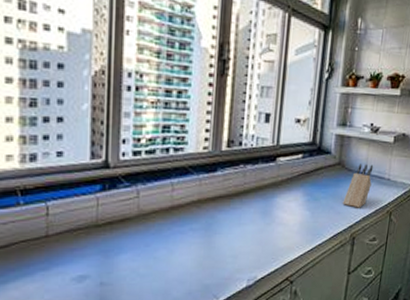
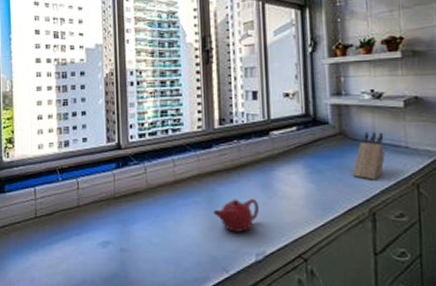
teapot: none [210,226,257,259] -> present [213,199,260,232]

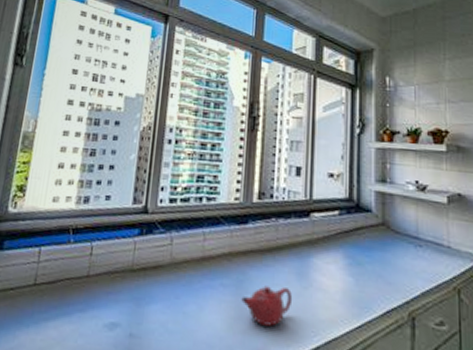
knife block: present [352,132,385,180] -> none [393,226,427,280]

